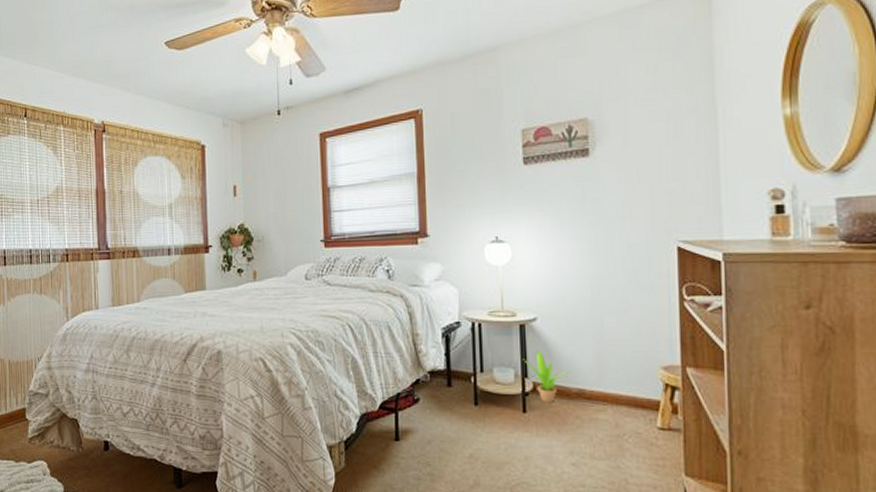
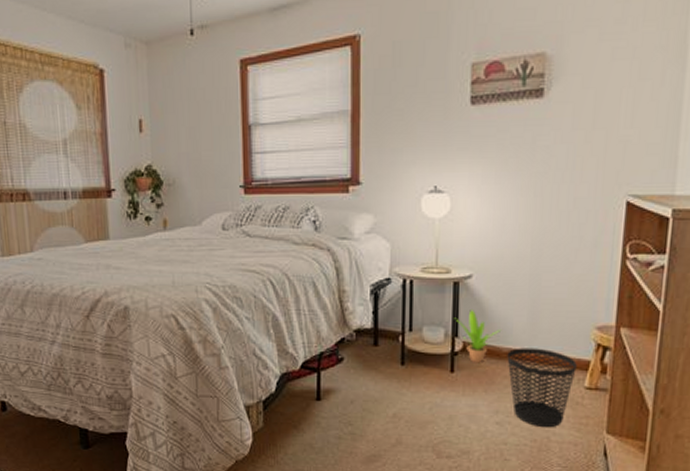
wastebasket: none [577,388,647,470] -> present [507,348,577,428]

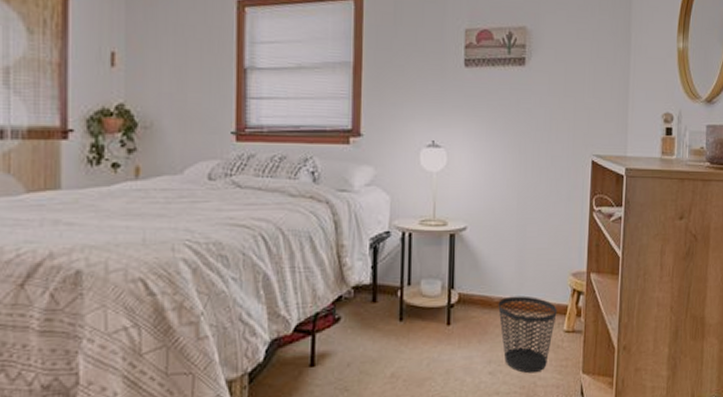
potted plant: present [455,308,502,363] -> none [451,260,493,314]

